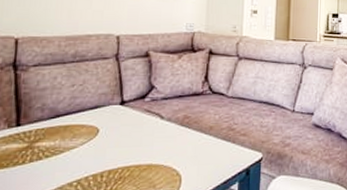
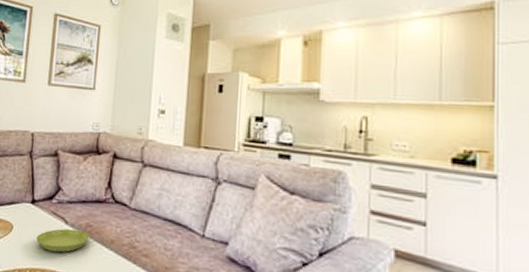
saucer: none [128,122,188,147] -> present [36,228,90,253]

